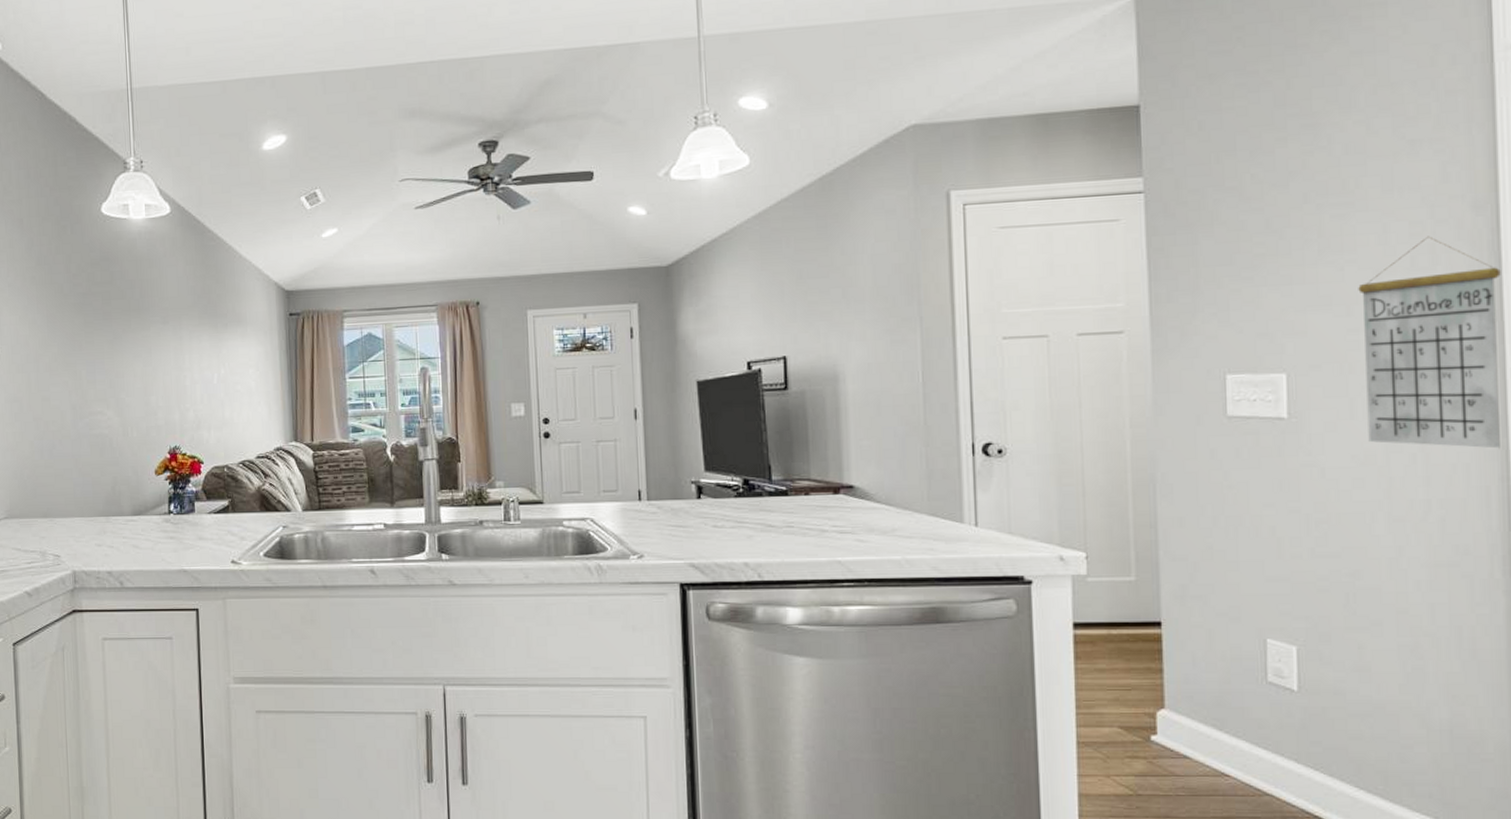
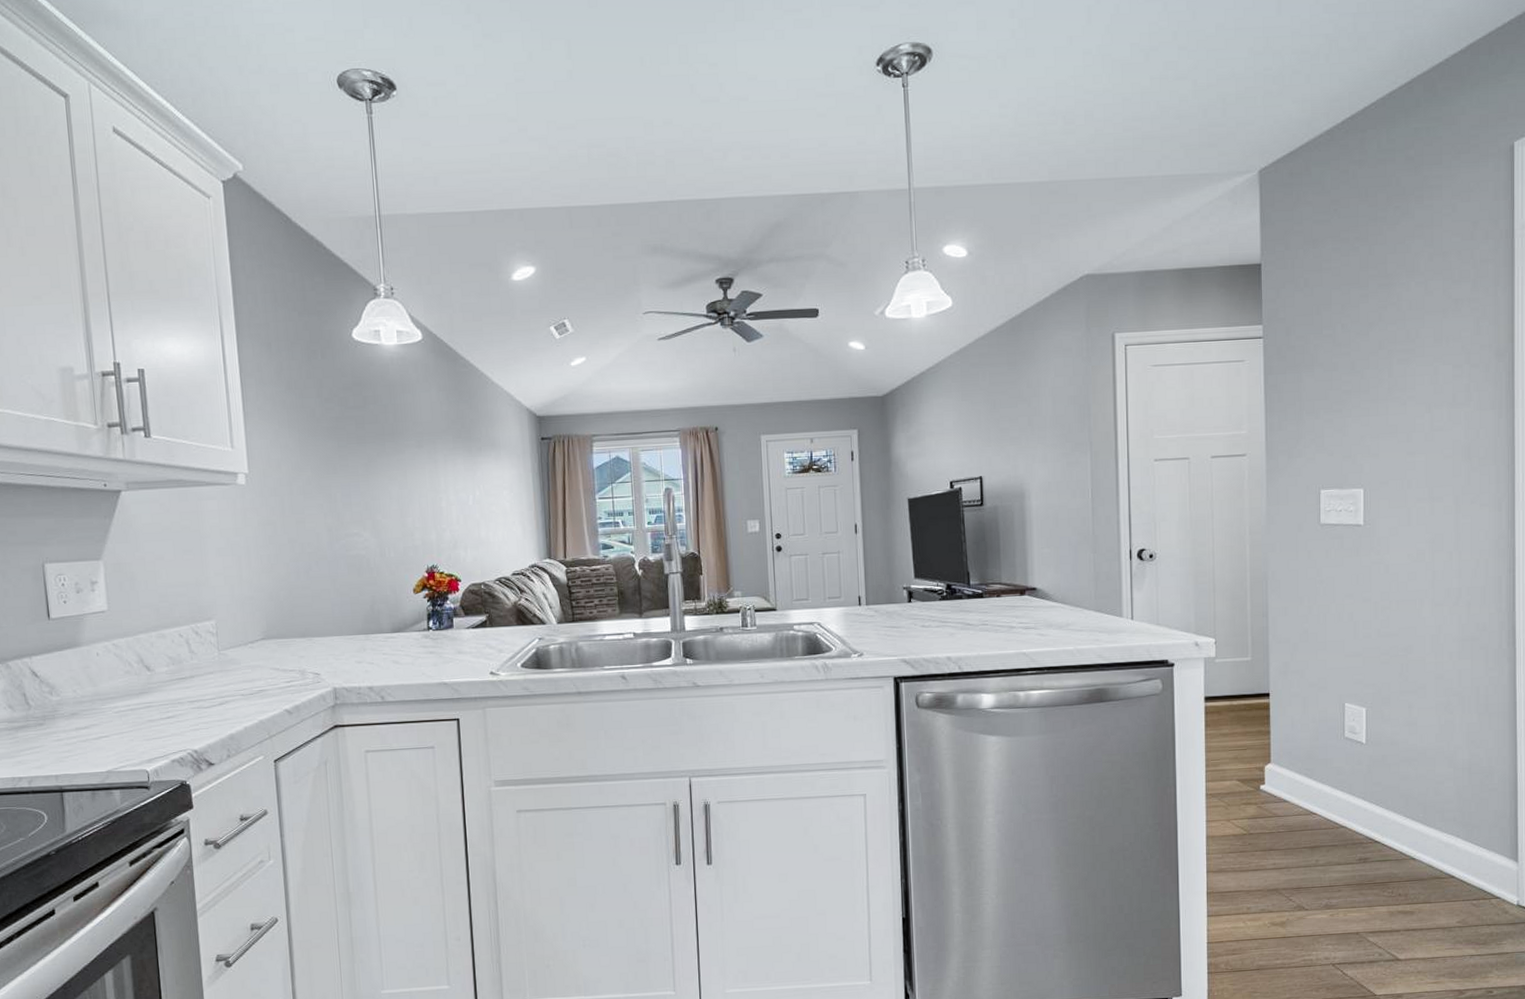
calendar: present [1358,236,1501,449] -> none [1416,377,1514,547]

